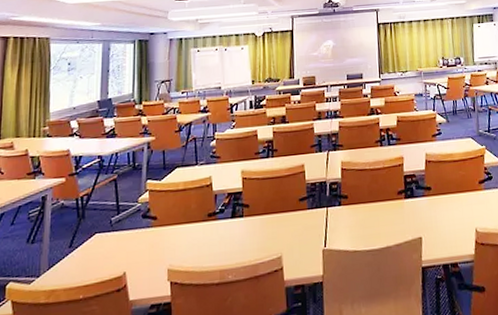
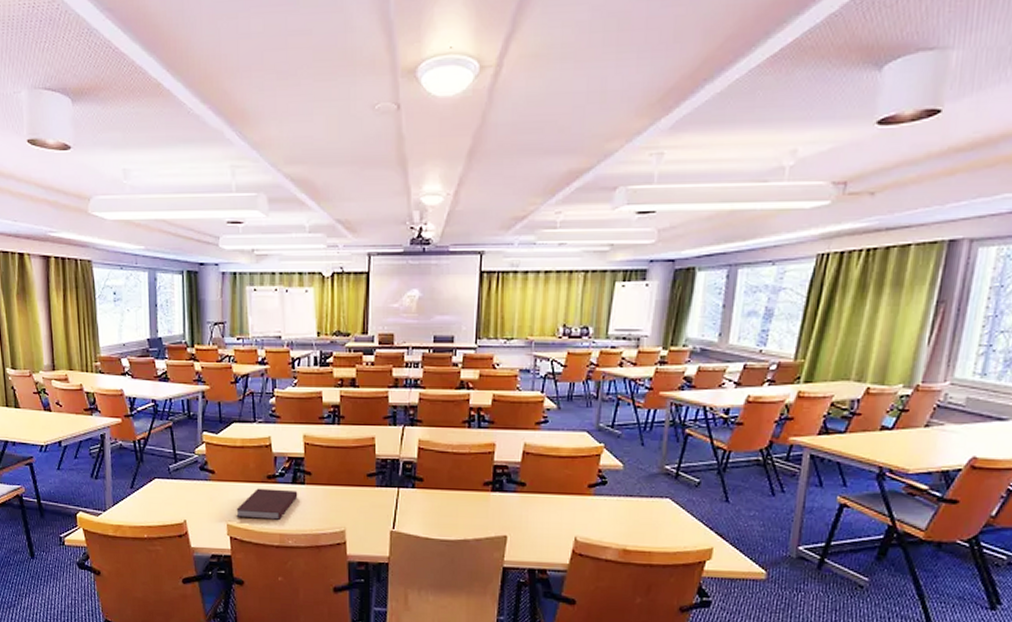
notebook: none [177,225,237,261] -> present [236,488,298,520]

